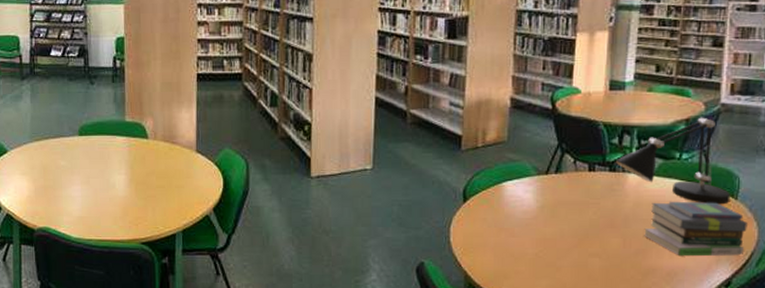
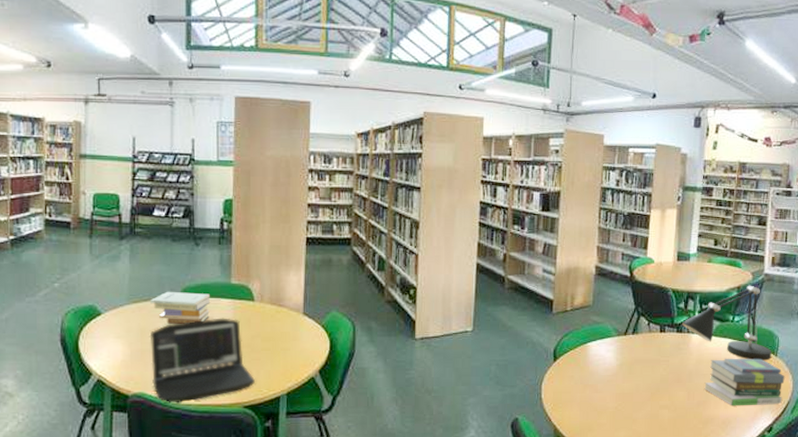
books: none [51,129,107,161] -> present [150,291,211,324]
laptop: none [51,155,151,238] -> present [149,318,255,404]

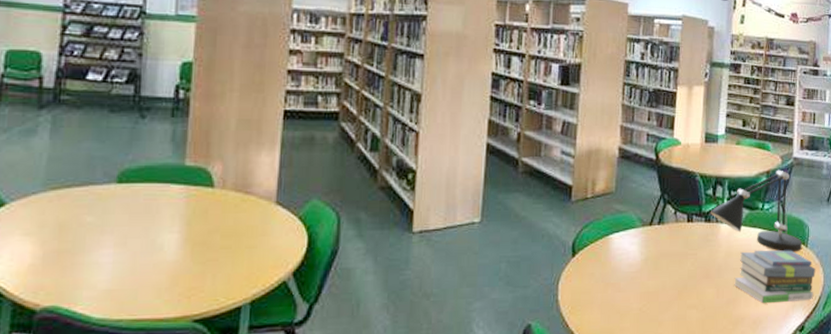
laptop: present [149,318,255,404] -> none [70,208,210,320]
books: present [150,291,211,324] -> none [75,175,157,216]

